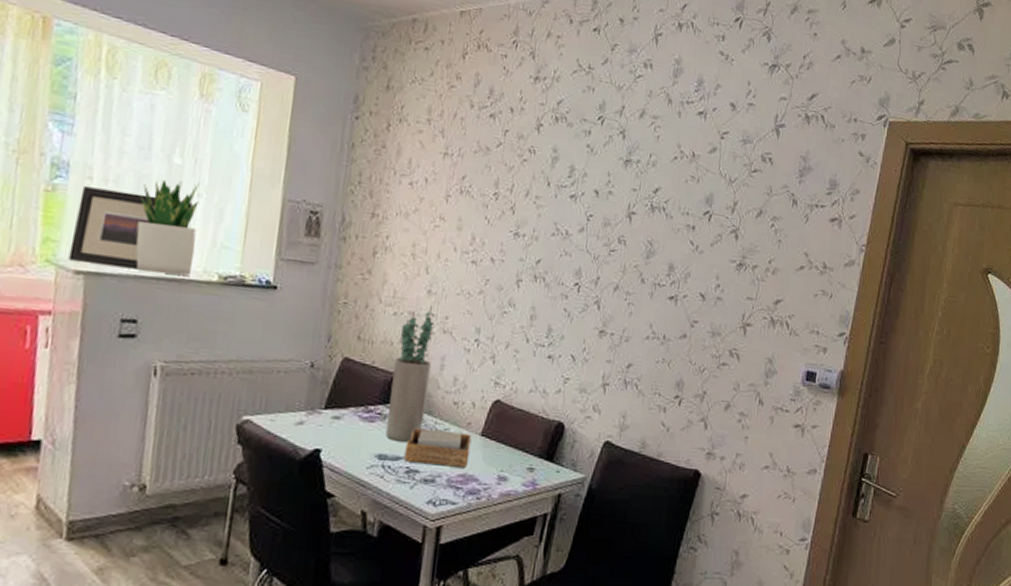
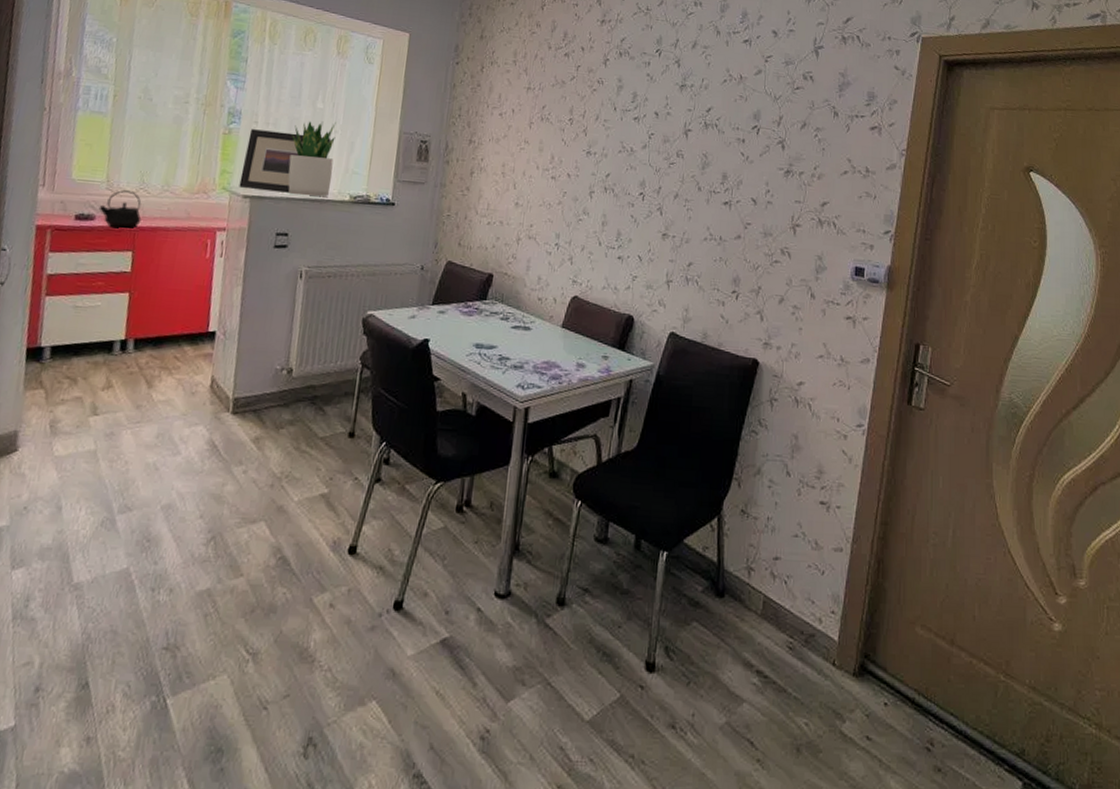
vase: present [386,305,435,442] -> none [482,216,521,333]
napkin holder: present [403,428,472,468] -> none [497,320,554,356]

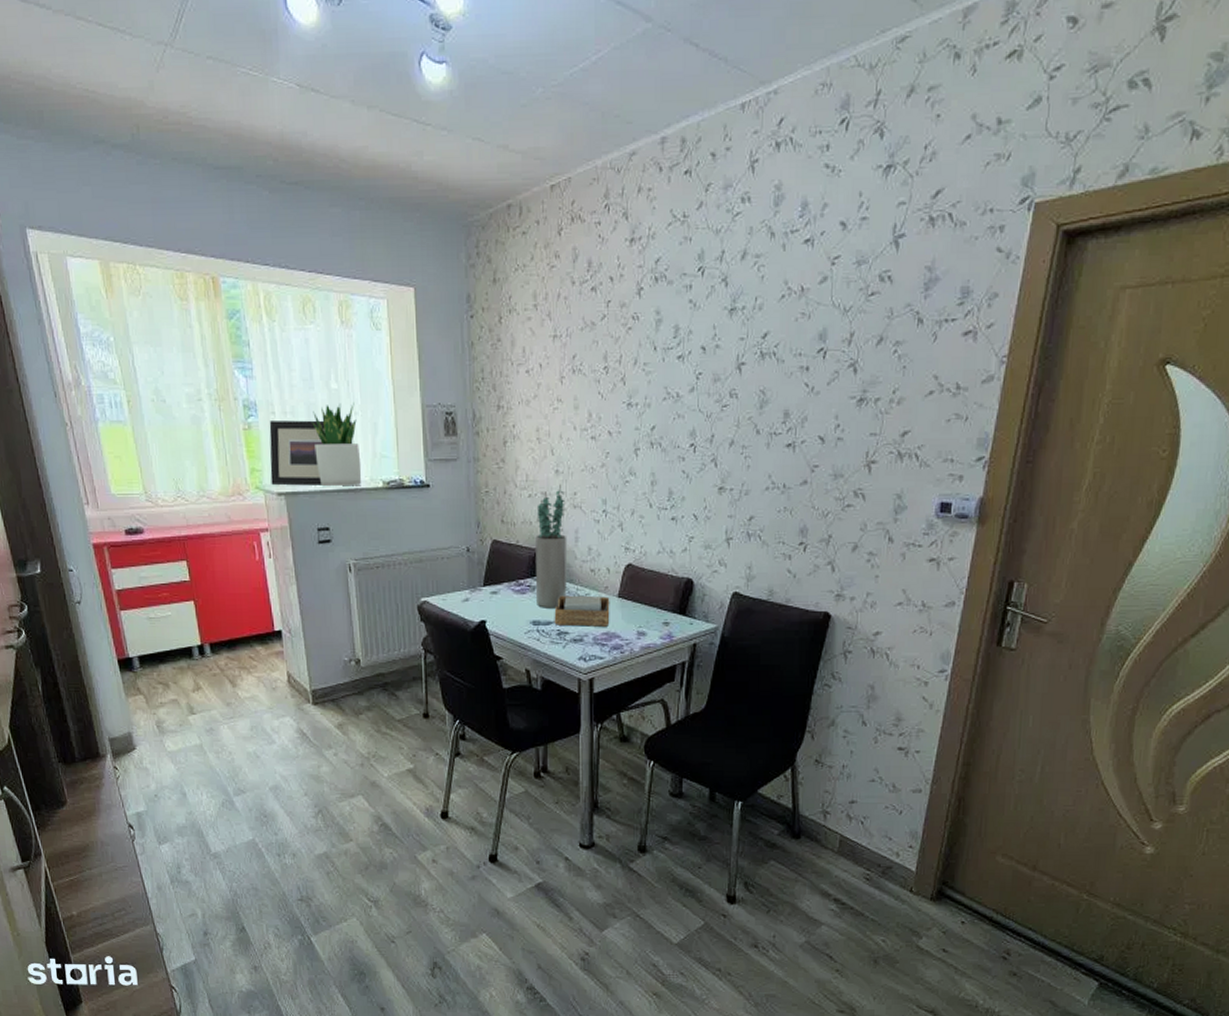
kettle: present [98,190,142,229] -> none [144,500,187,539]
vase: none [482,216,521,333] -> present [535,484,568,608]
napkin holder: none [497,320,554,356] -> present [554,595,610,627]

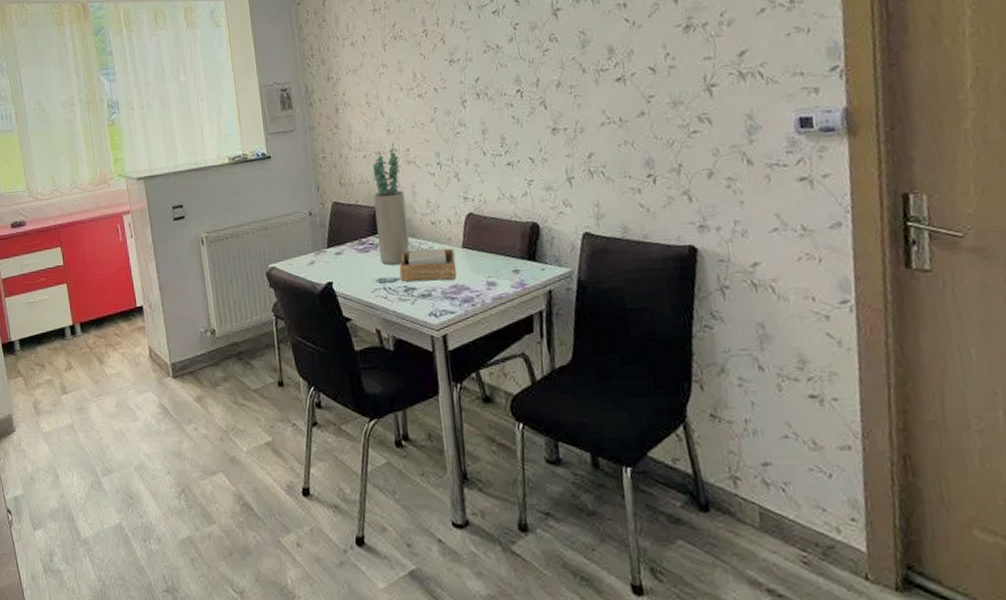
picture frame: present [269,420,353,486] -> none [129,107,201,172]
planter: present [312,403,362,487] -> none [165,91,210,168]

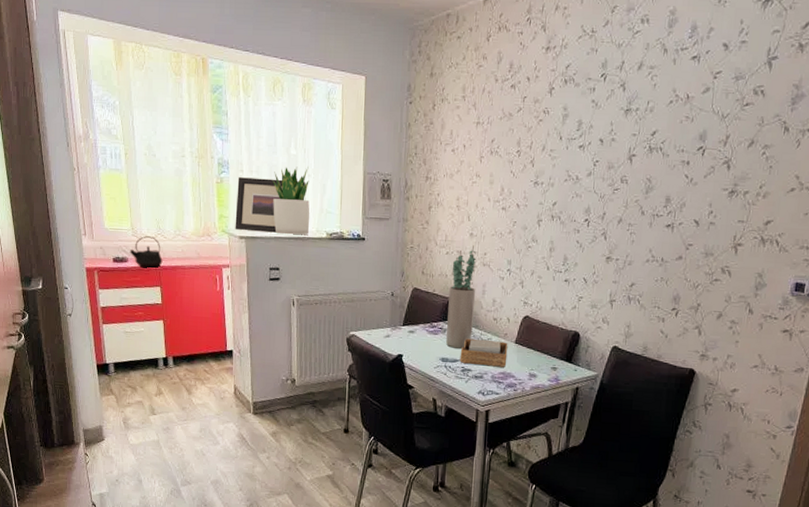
kettle: none [26,194,61,229] -> present [129,236,163,269]
picture frame: none [129,107,201,172] -> present [235,177,306,233]
planter: none [165,91,210,168] -> present [273,166,310,236]

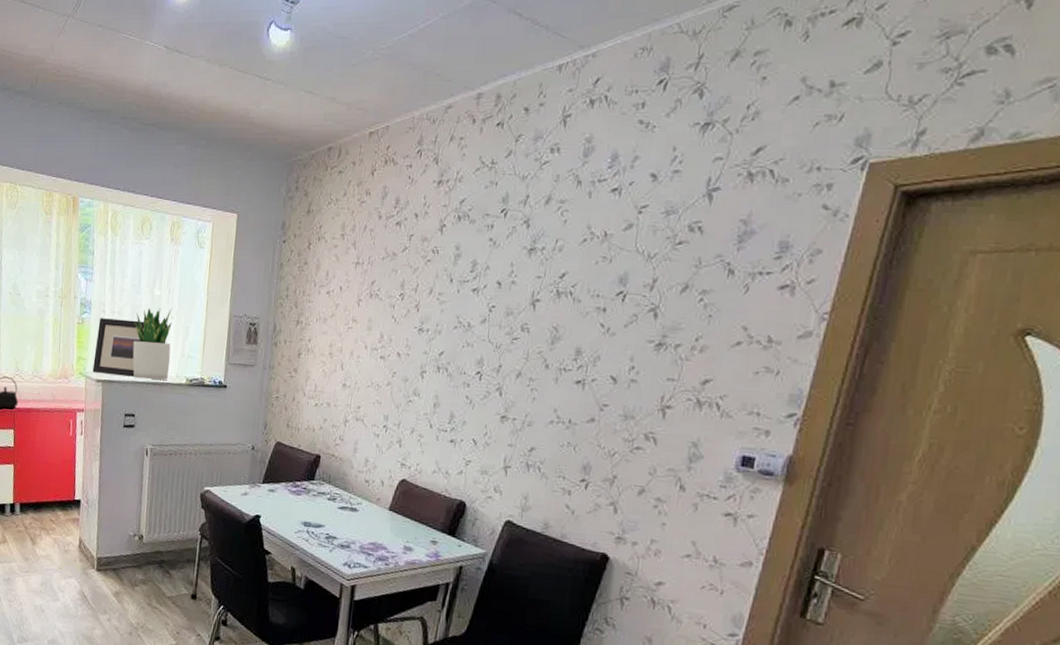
vase: present [446,245,476,349] -> none [310,397,349,513]
napkin holder: present [460,338,508,367] -> none [324,501,381,537]

